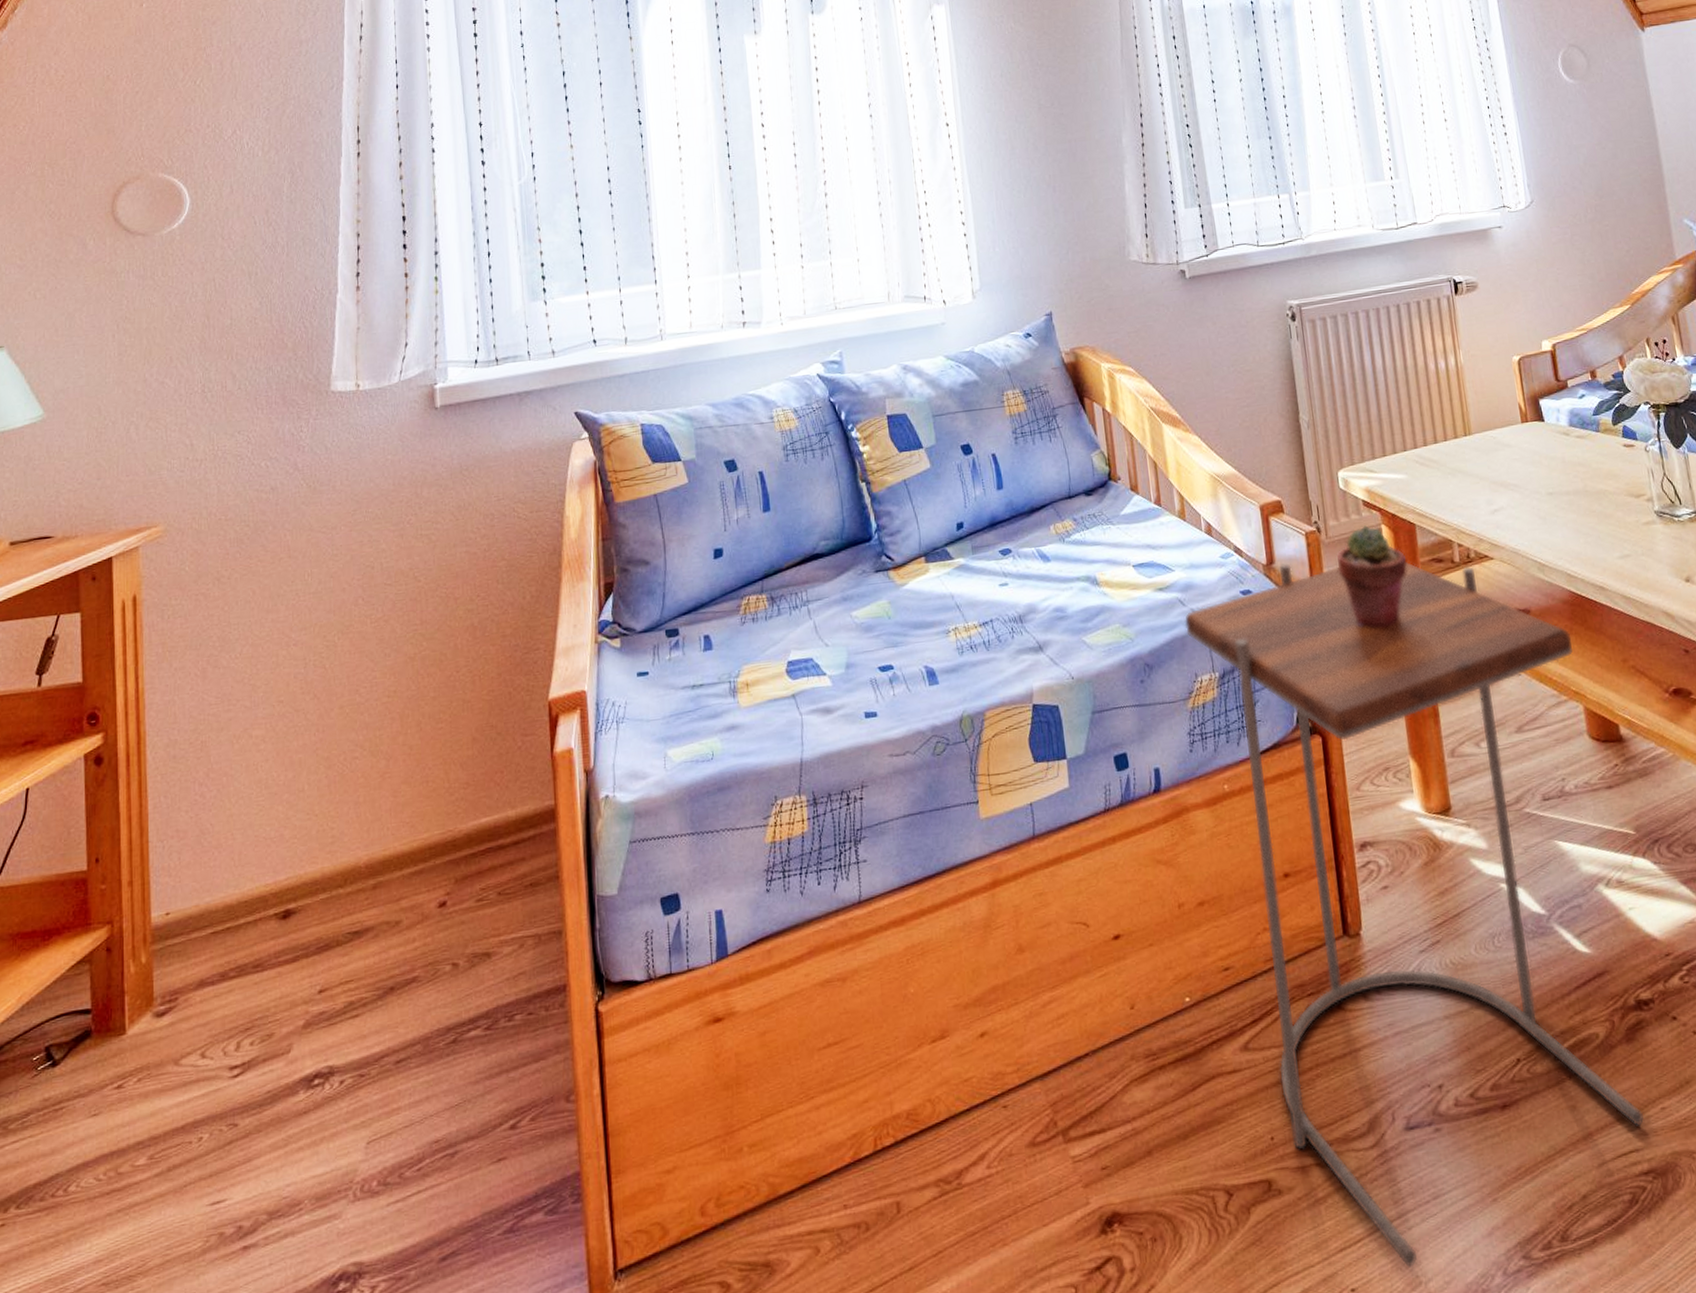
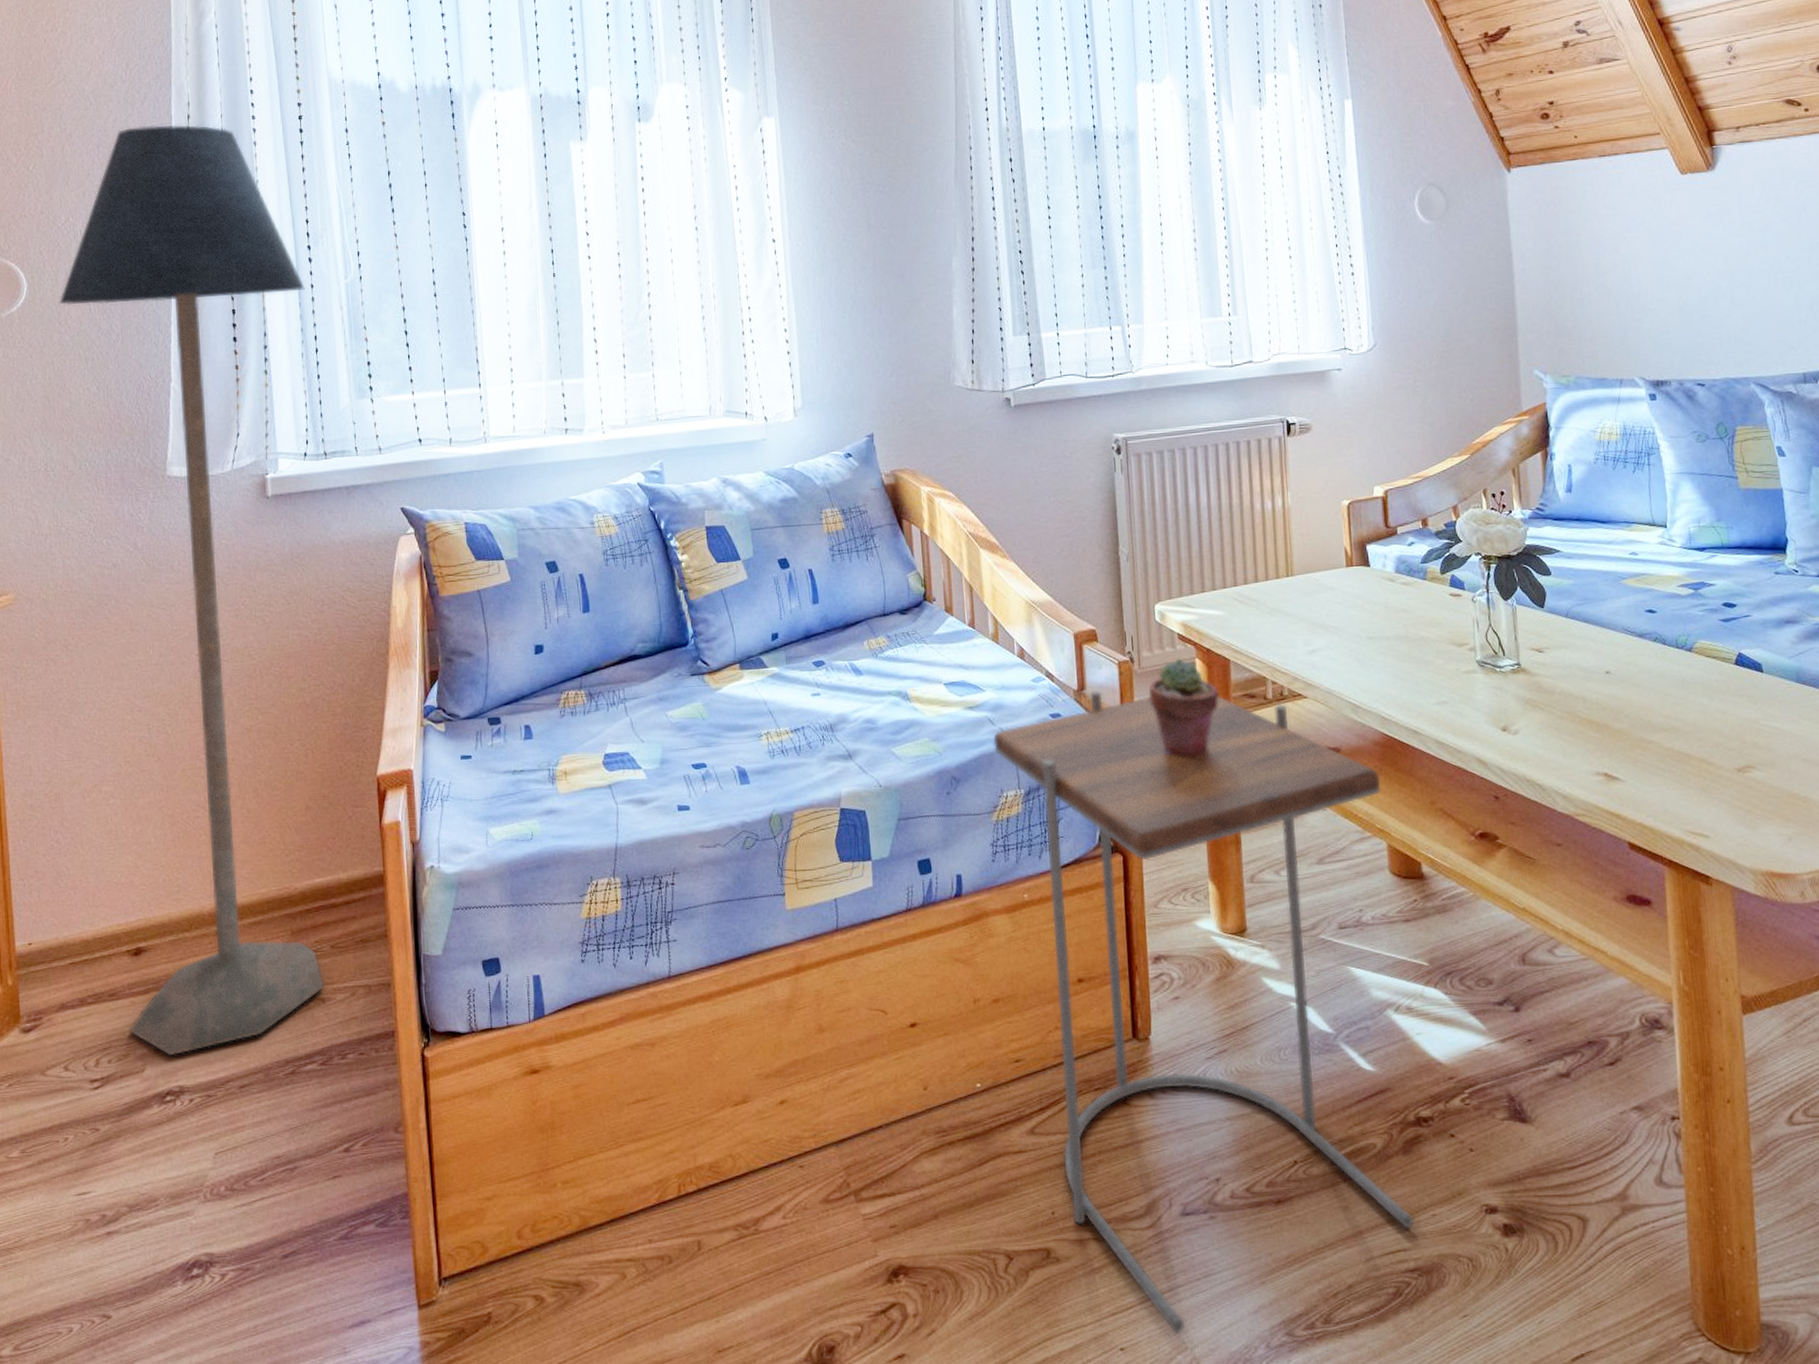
floor lamp: none [223,33,490,1031] -> present [59,124,324,1055]

